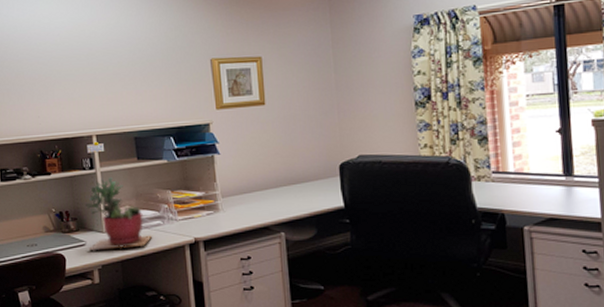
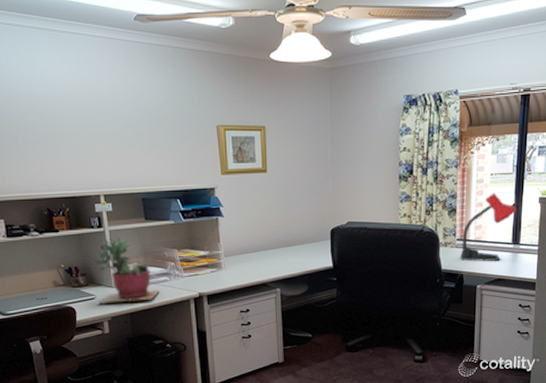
desk lamp: none [498,116,565,198] -> present [460,192,517,261]

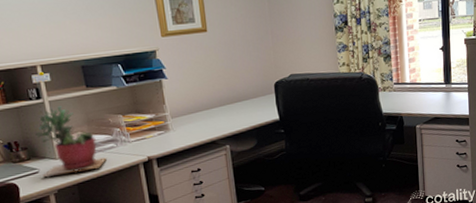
desk lamp: present [460,192,517,261] -> none [398,37,446,103]

